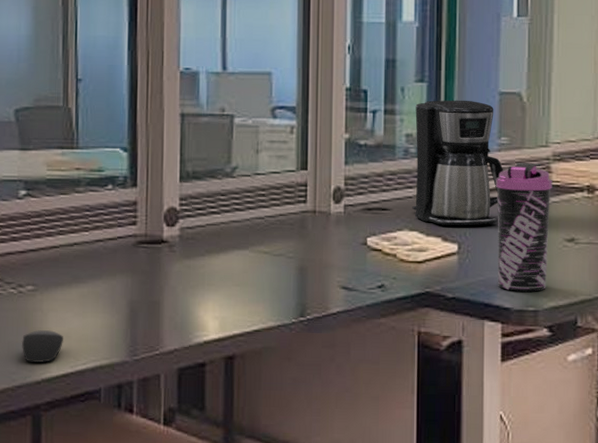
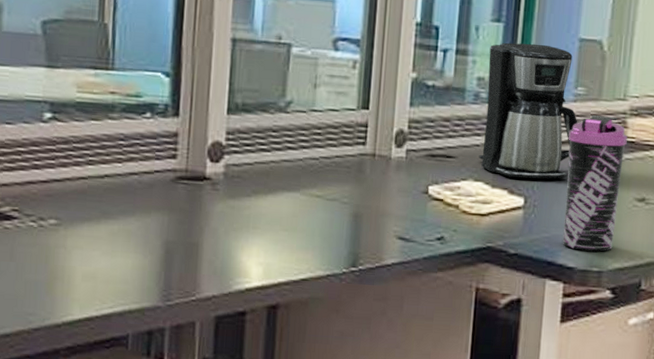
computer mouse: present [21,330,64,363] -> none [40,268,90,305]

